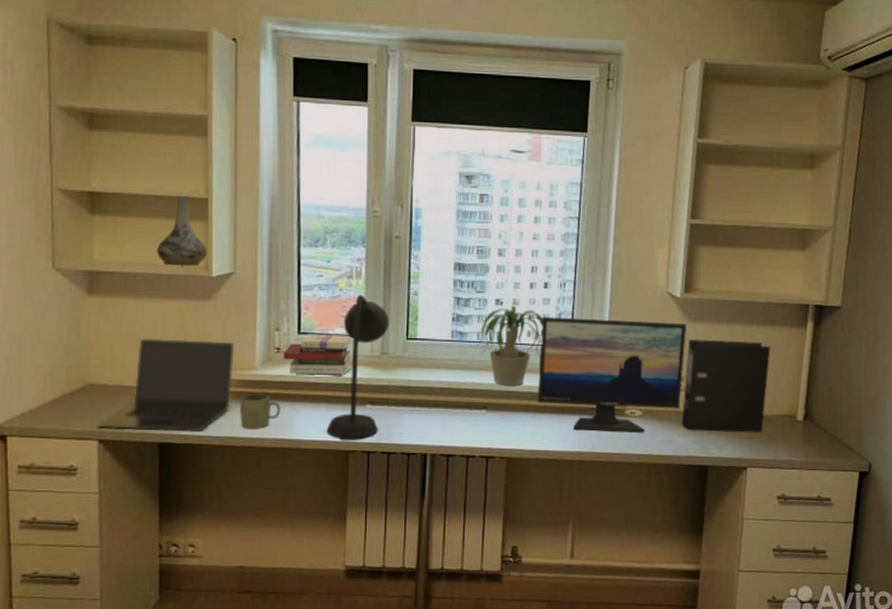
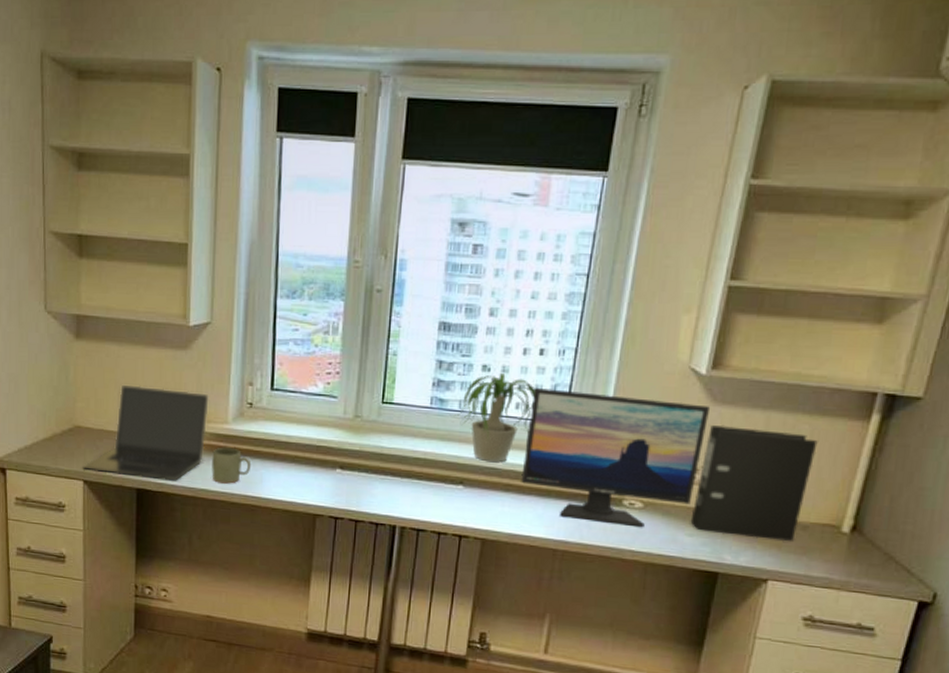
decorative vase: present [157,196,207,266] -> none [139,240,186,314]
books: present [283,334,352,377] -> none [255,391,324,438]
desk lamp: present [326,294,390,440] -> none [294,351,366,505]

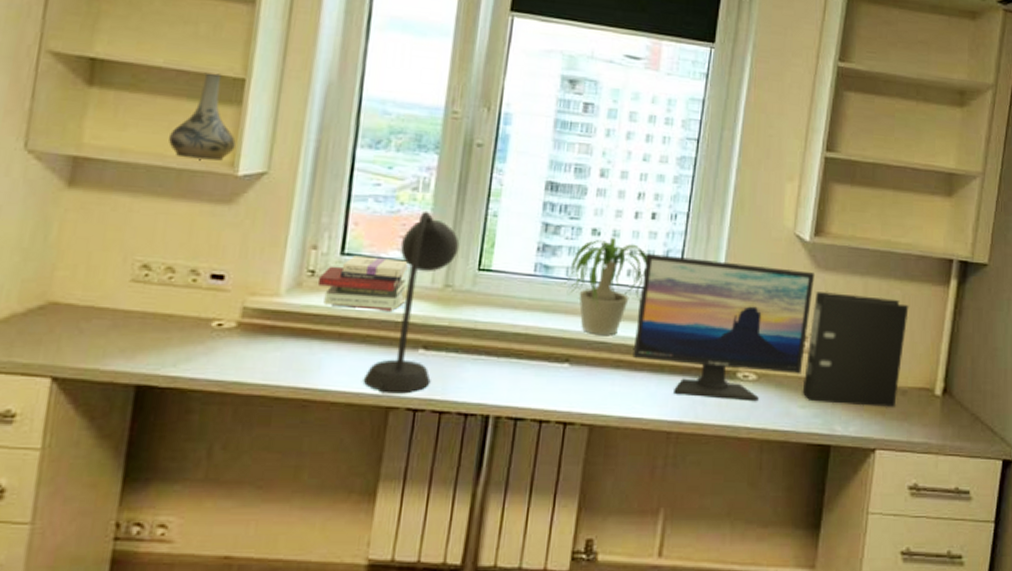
laptop: present [82,384,209,480] -> none [53,246,257,372]
decorative vase: none [139,240,186,314] -> present [169,72,236,161]
mug: present [212,447,252,484] -> none [250,326,307,373]
books: none [255,391,324,438] -> present [317,255,408,313]
desk lamp: none [294,351,366,505] -> present [363,210,460,394]

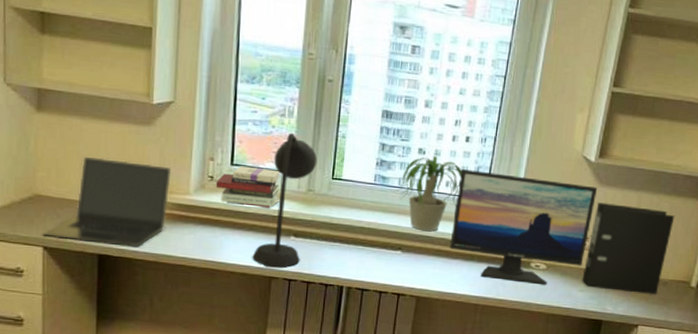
laptop: none [53,246,257,372] -> present [42,156,172,247]
decorative vase: present [169,72,236,161] -> none [102,22,149,92]

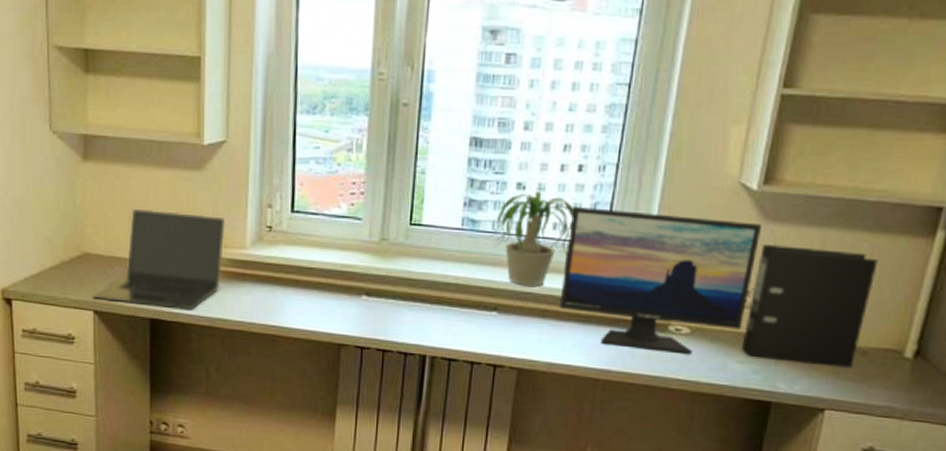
books: present [215,166,280,209] -> none [274,213,348,263]
desk lamp: present [252,132,318,268] -> none [318,170,392,334]

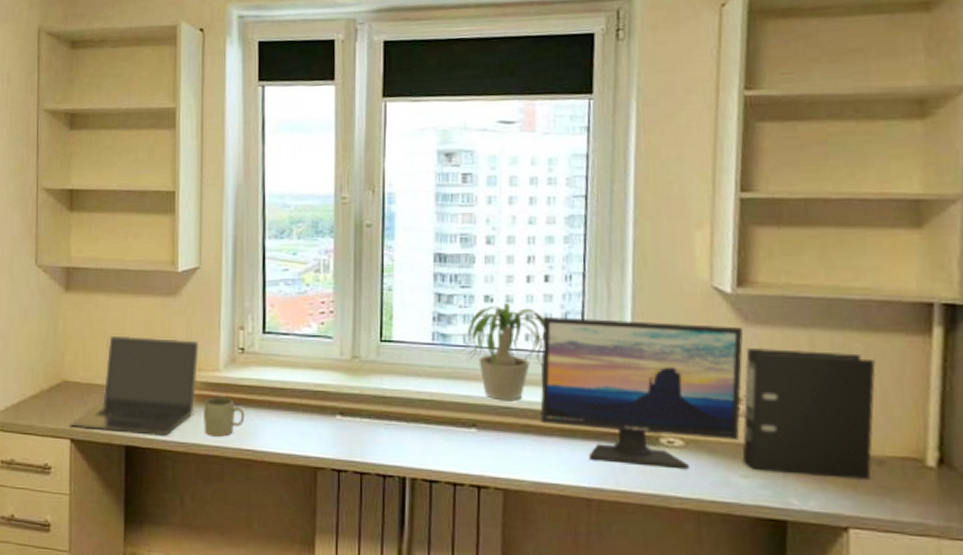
mug: none [229,273,272,313] -> present [204,396,245,437]

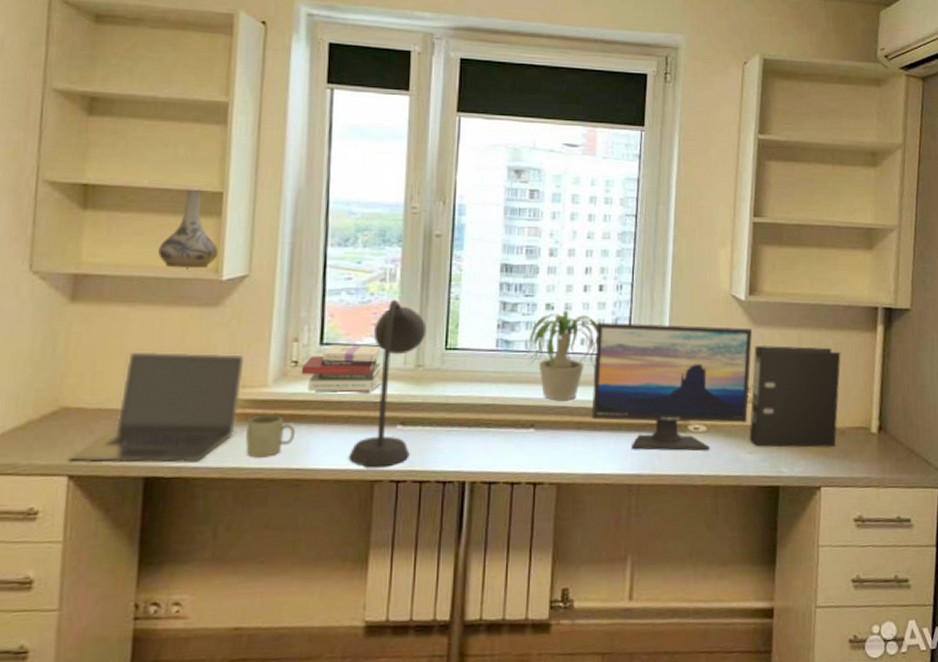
decorative vase: none [127,189,174,261] -> present [158,189,218,268]
books: none [247,333,320,383] -> present [301,344,382,394]
desk lamp: none [292,289,361,456] -> present [348,299,427,468]

